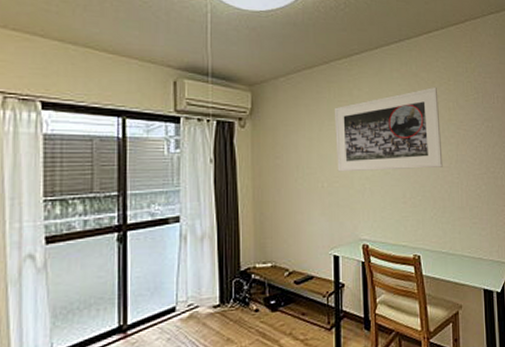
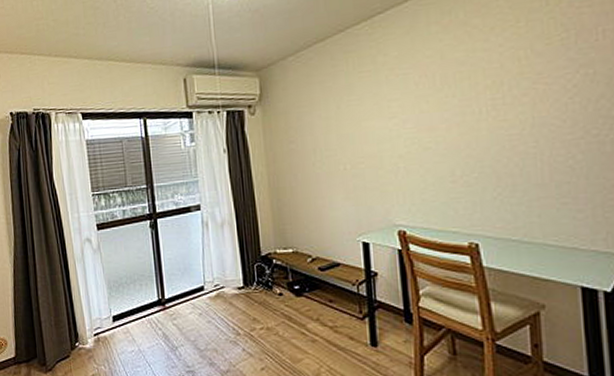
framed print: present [335,87,443,172] -> none [355,35,511,152]

